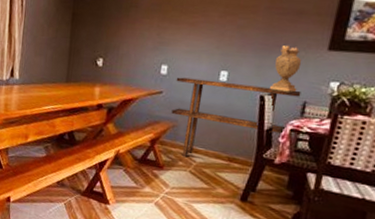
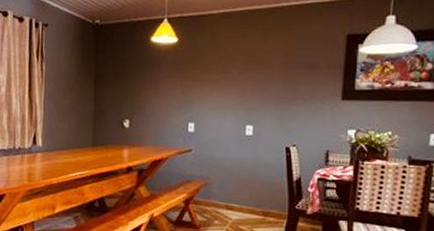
console table: present [171,77,301,158] -> none [202,134,323,216]
decorative urn: present [270,45,302,93] -> none [294,97,320,142]

